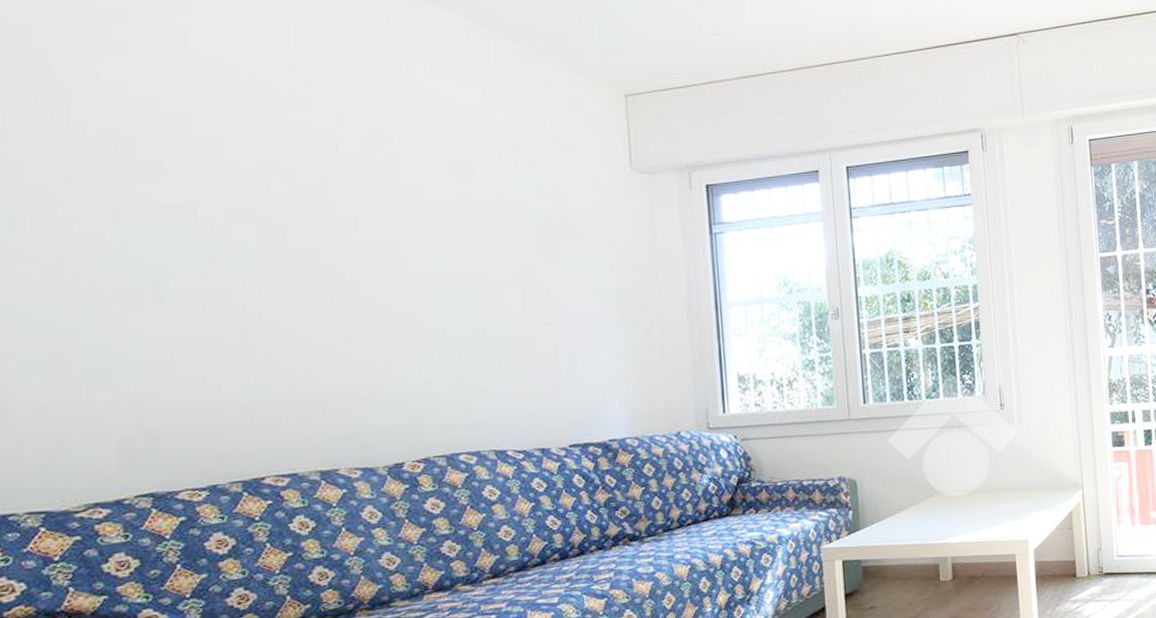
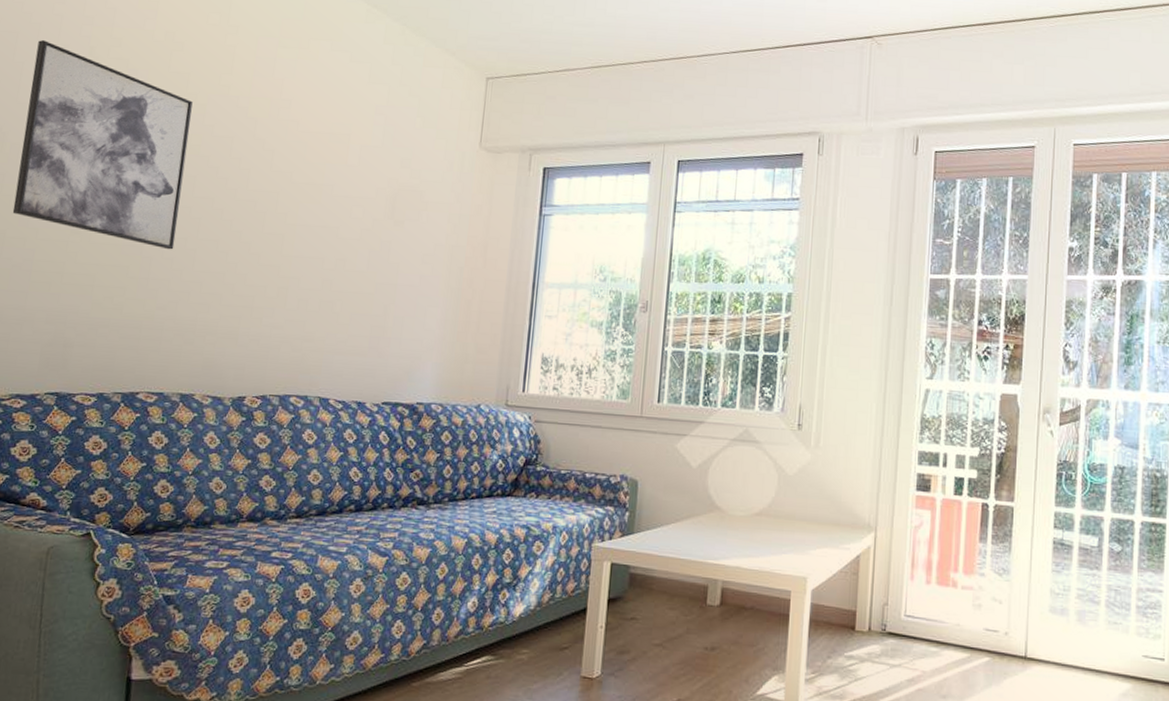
wall art: none [20,80,274,315] -> present [12,40,193,250]

